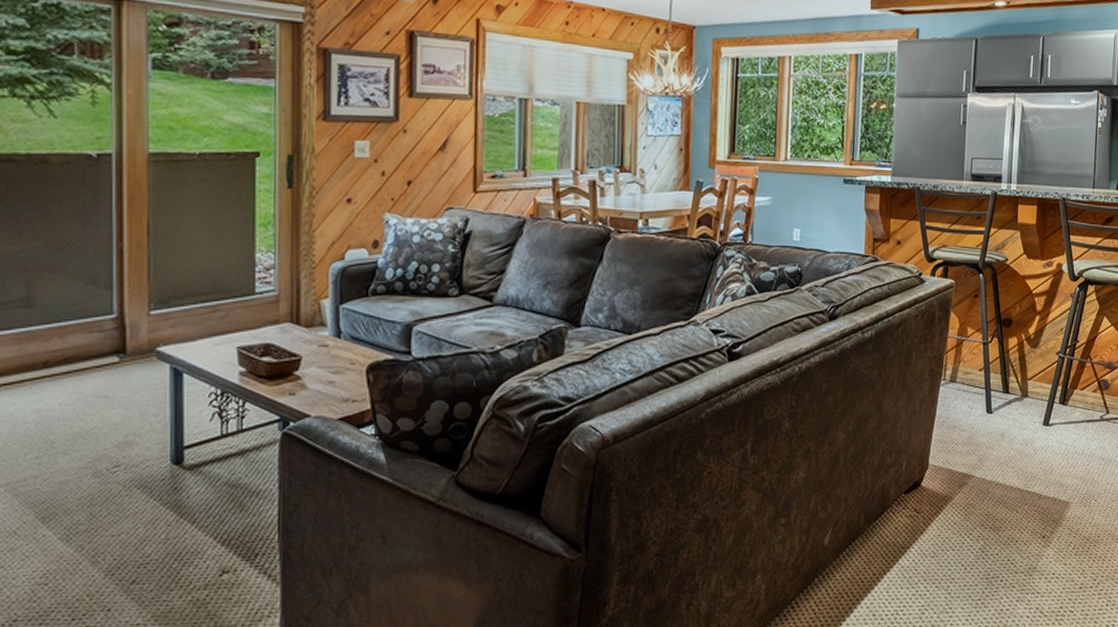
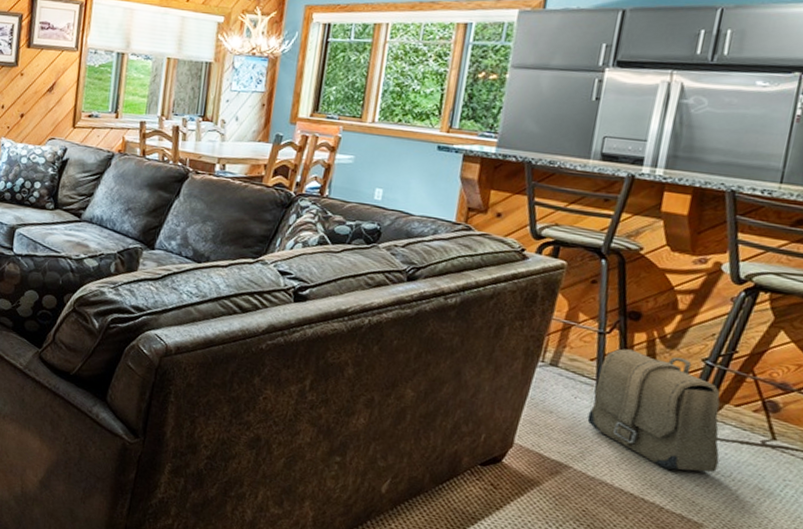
backpack: none [982,354,1075,458] -> present [587,348,721,473]

